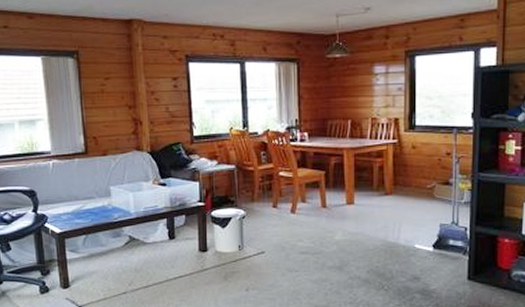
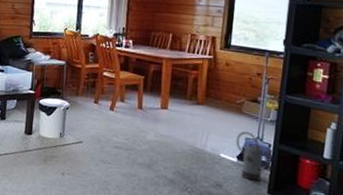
watering can: none [430,217,471,269] -> present [235,131,274,182]

